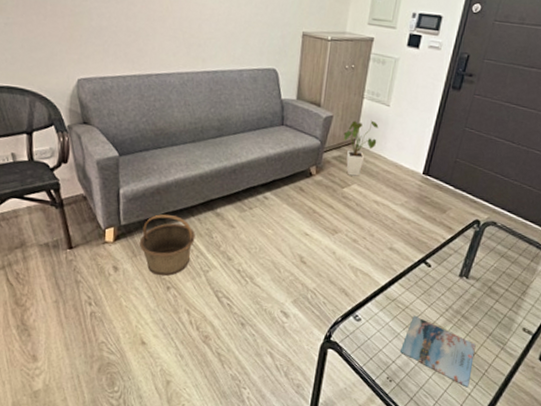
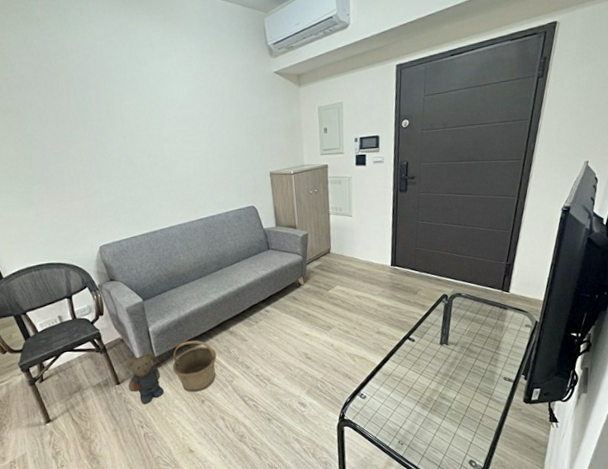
teddy bear: none [81,217,124,279] -> present [125,351,164,405]
house plant: present [343,120,379,176] -> none [319,230,348,279]
magazine: present [400,315,476,388] -> none [405,384,469,438]

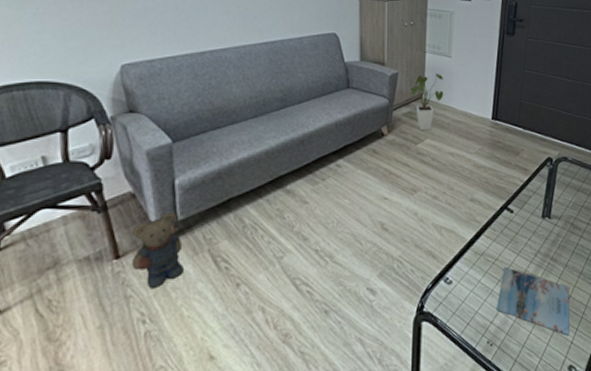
basket: present [172,340,217,392] -> none [200,200,265,272]
house plant: none [319,230,348,279] -> present [410,73,444,131]
magazine: none [405,384,469,438] -> present [497,266,570,336]

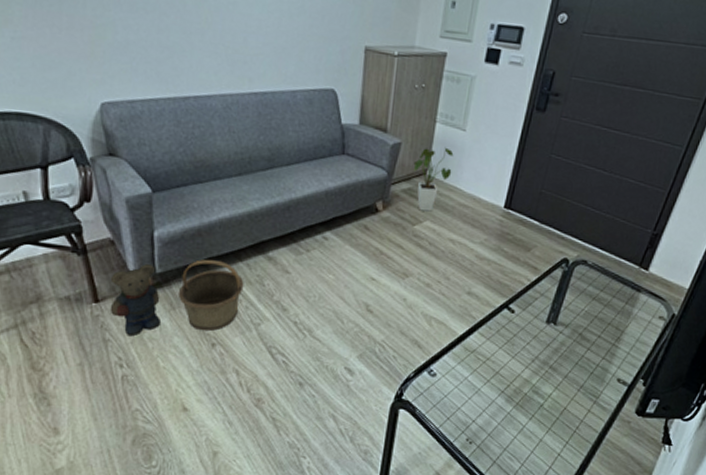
basket: none [200,200,265,272] -> present [177,260,244,331]
magazine: present [497,266,570,336] -> none [481,367,566,448]

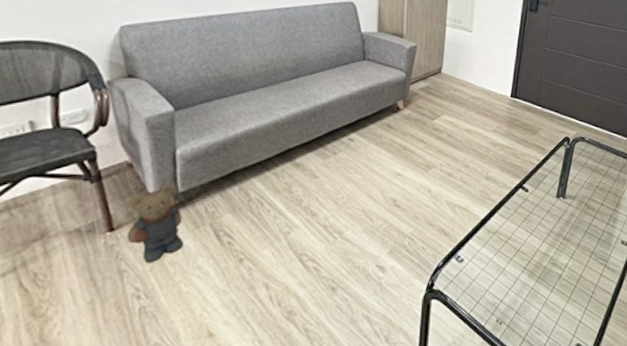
basket: present [177,260,244,331] -> none [202,173,272,246]
house plant: present [413,147,454,212] -> none [429,47,464,106]

